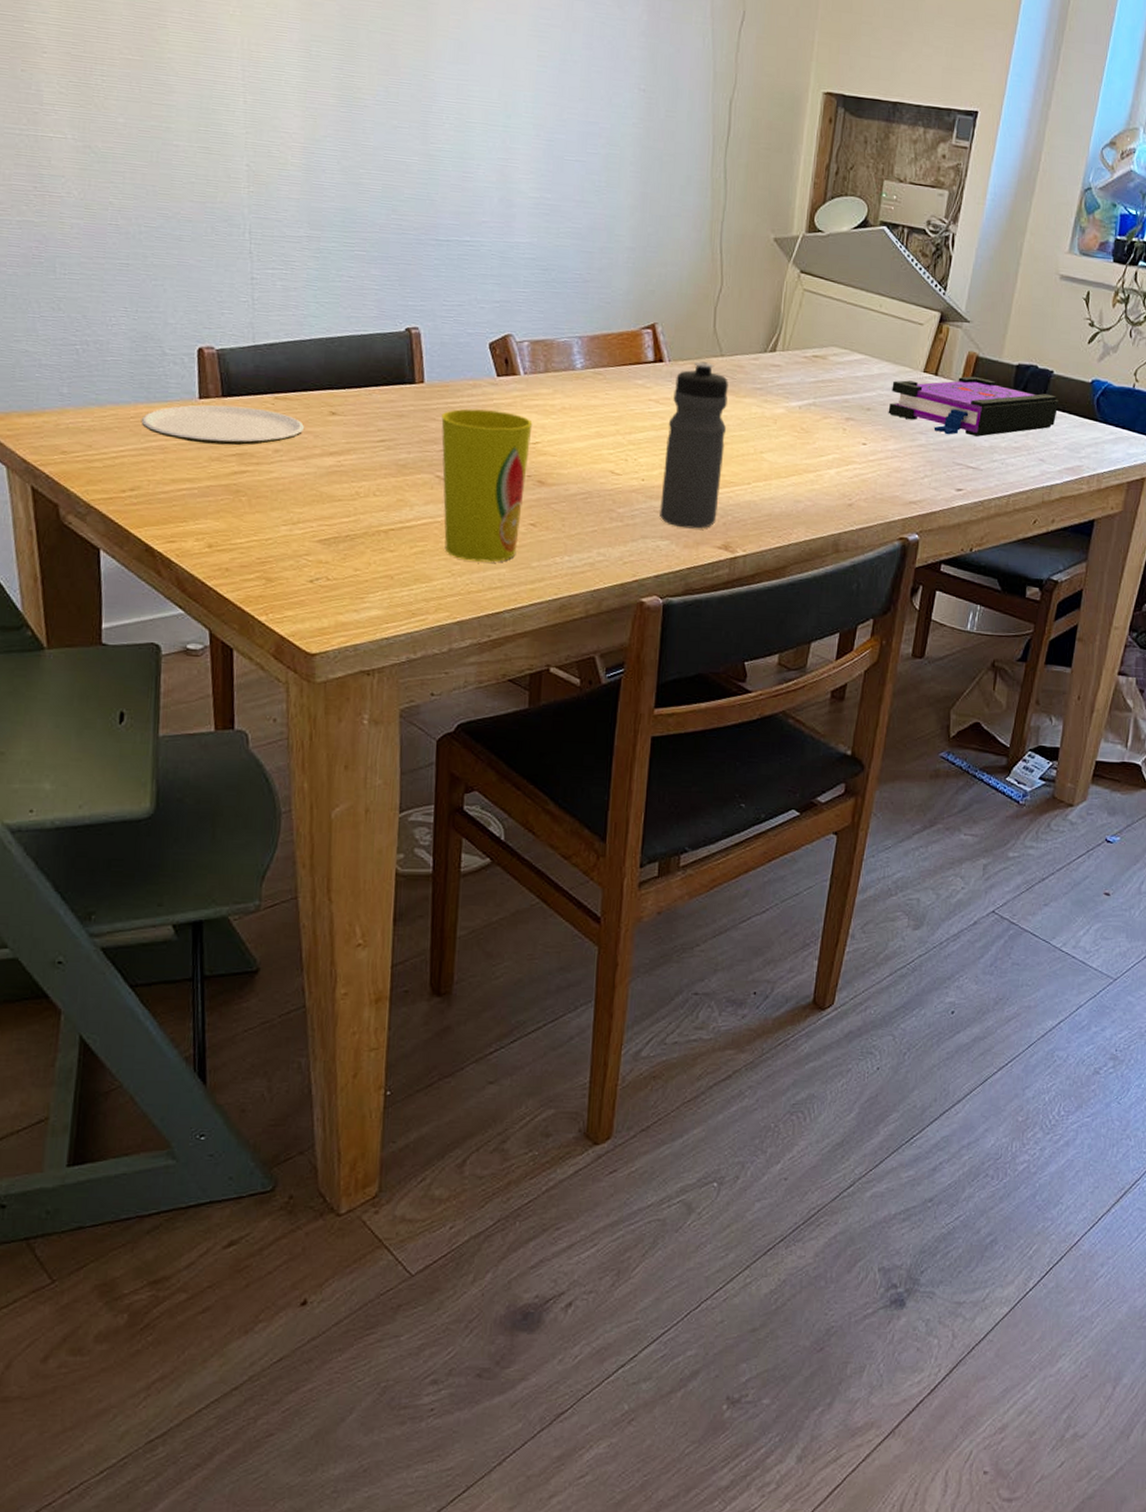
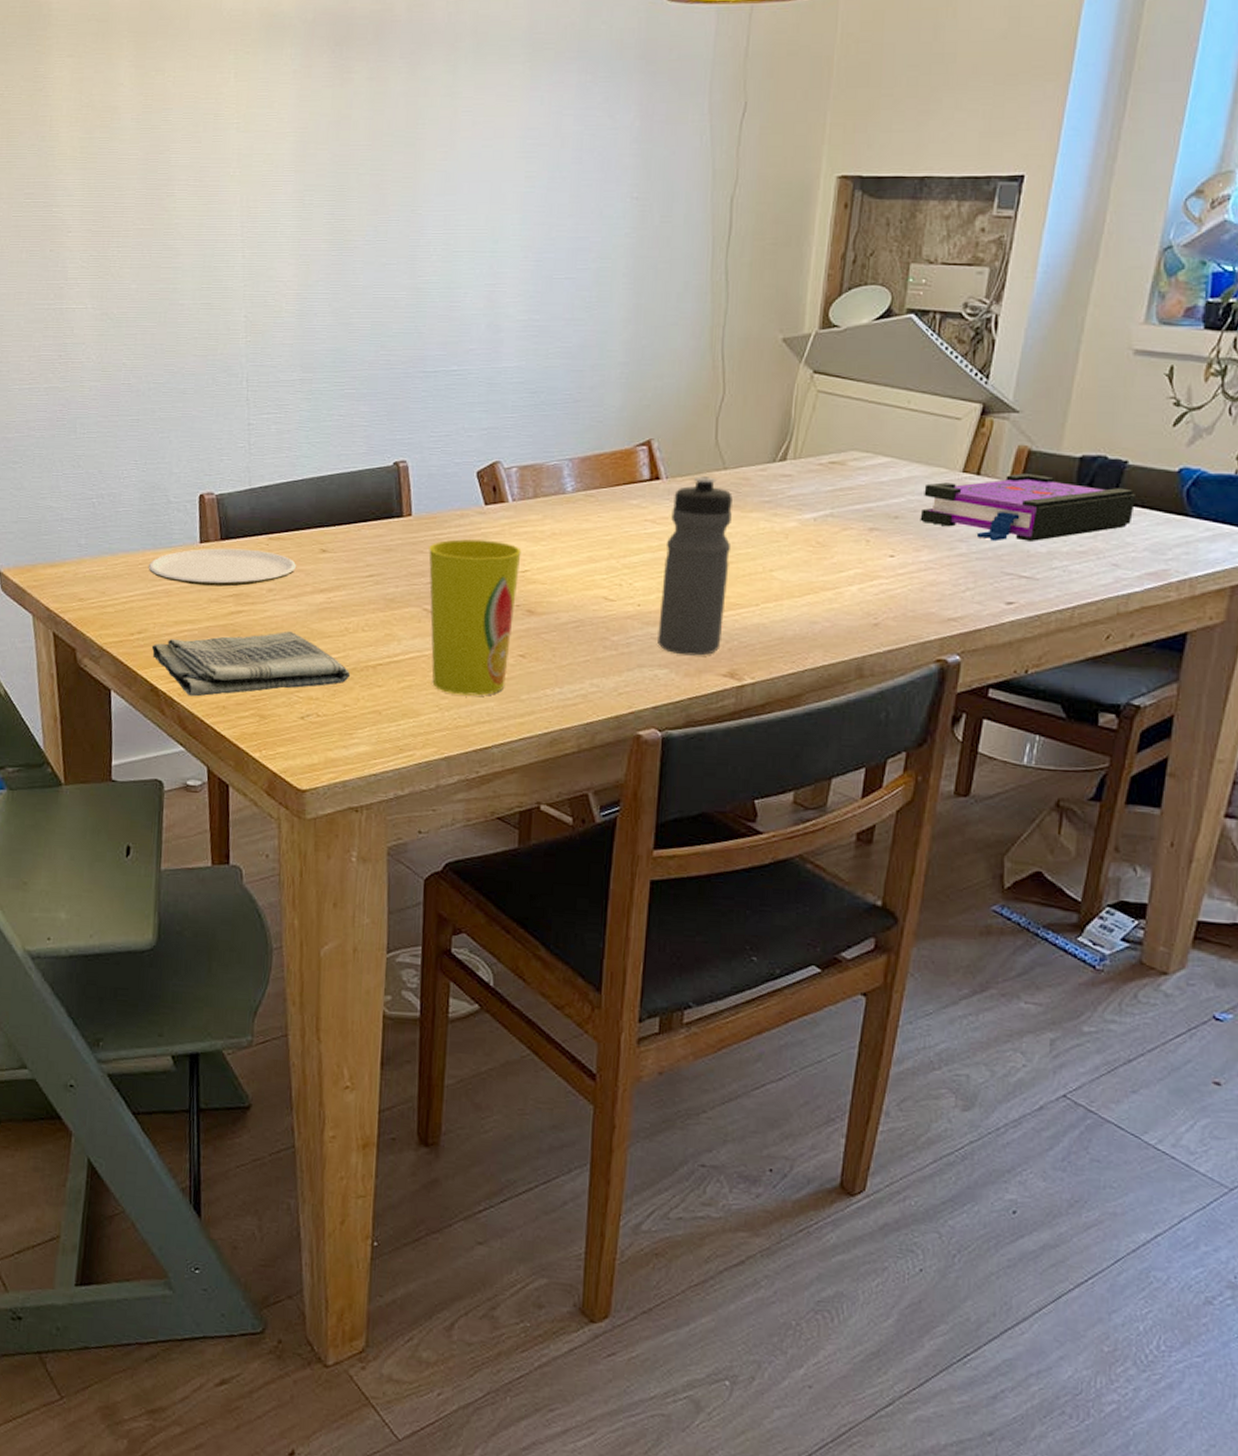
dish towel: none [145,493,362,558] -> present [151,630,351,697]

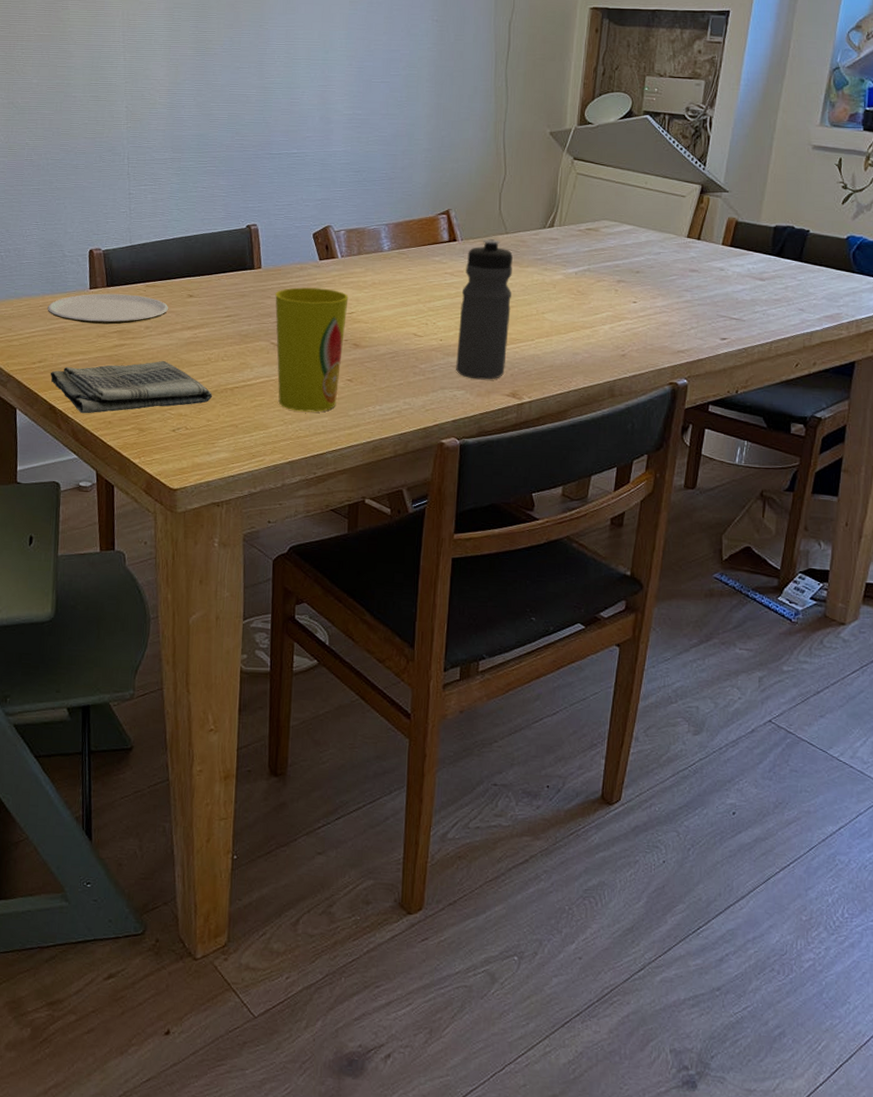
board game: present [920,474,1137,542] -> none [655,239,816,291]

